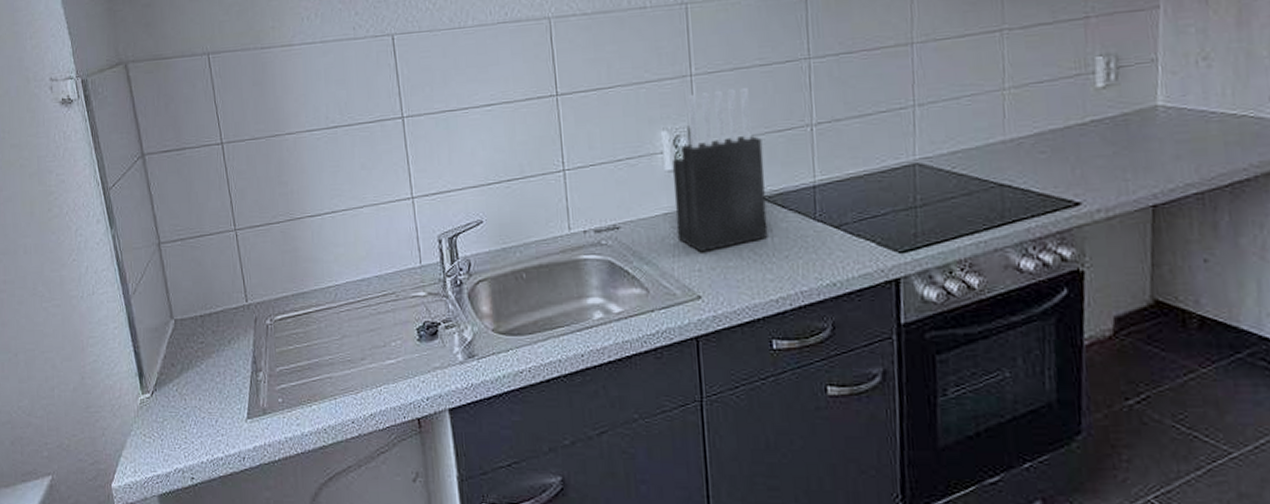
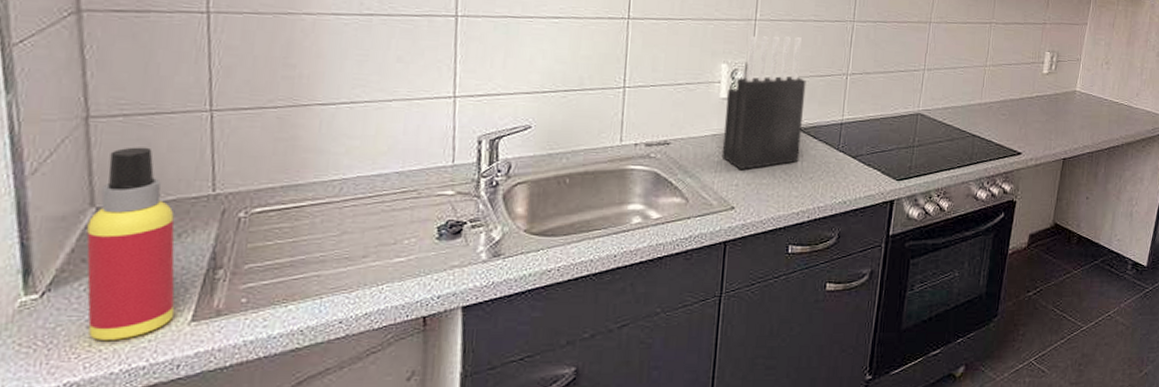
spray bottle: none [171,266,236,433] -> present [86,147,175,340]

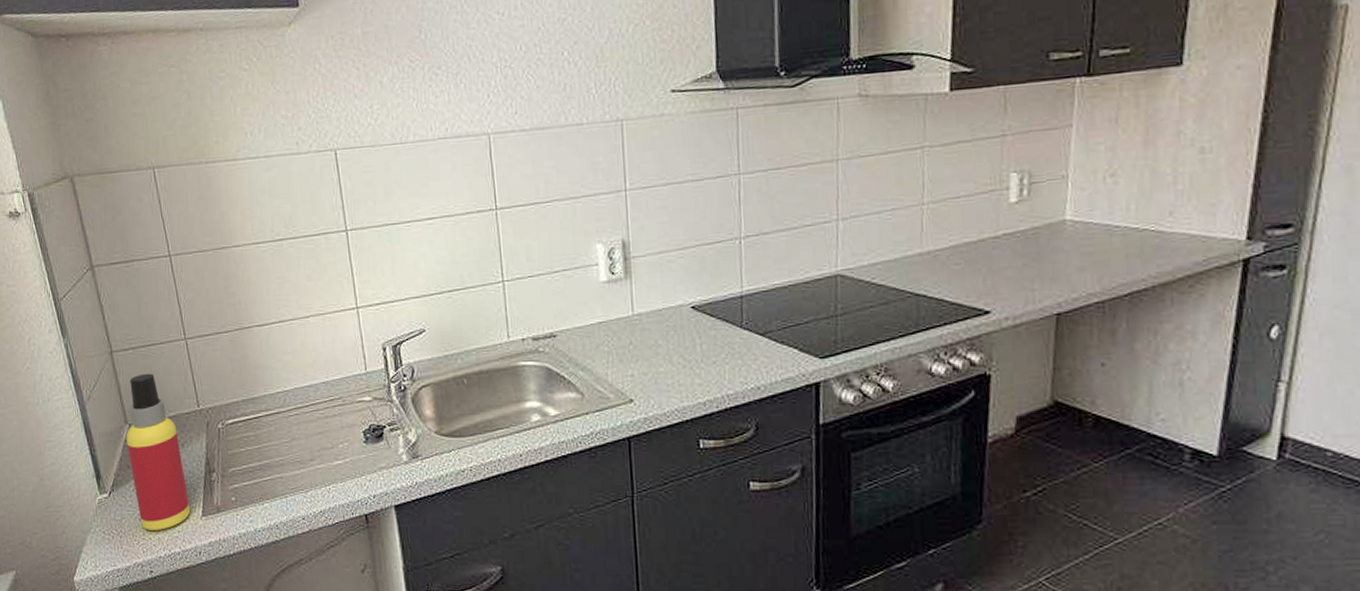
knife block: present [721,36,806,169] -> none [607,203,697,358]

